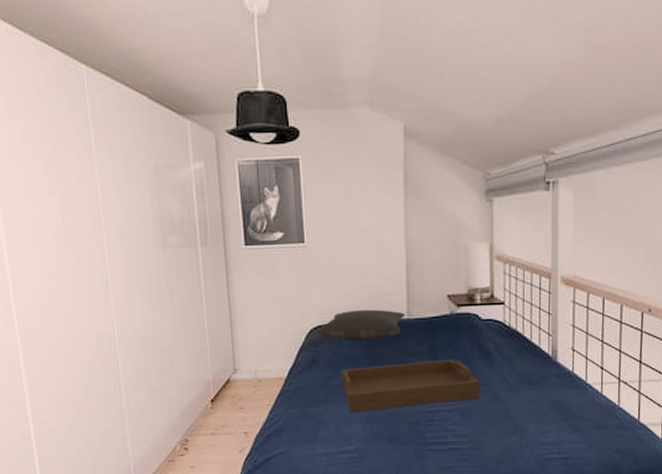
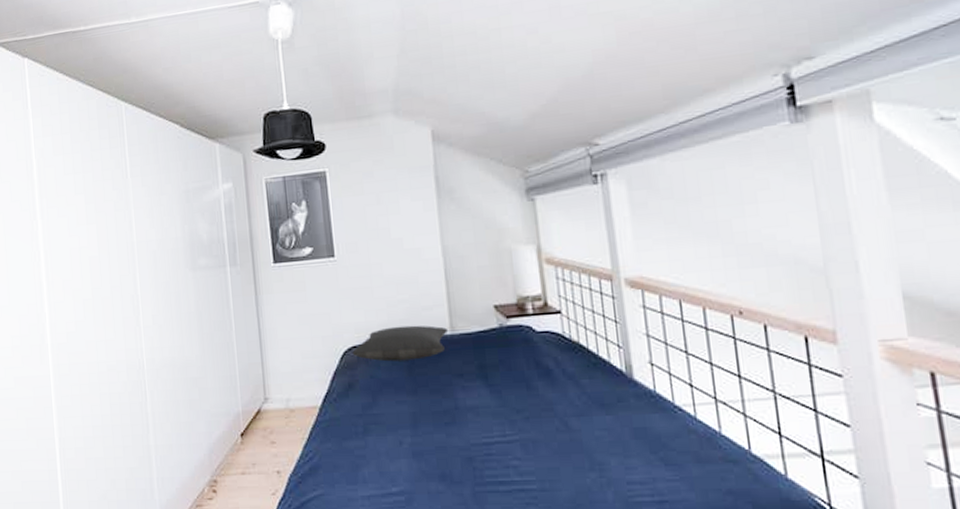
serving tray: present [341,359,480,413] -> none [380,379,544,446]

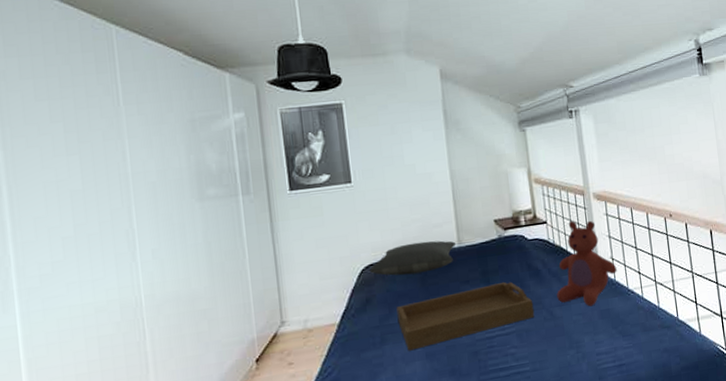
serving tray: none [380,379,544,446] -> present [396,281,535,351]
teddy bear: none [573,311,658,422] -> present [557,220,617,307]

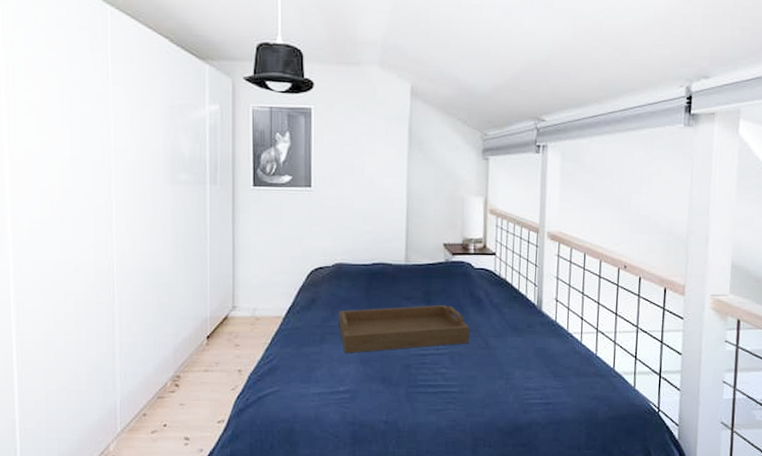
pillow: present [369,240,456,276] -> none [318,253,404,283]
teddy bear: present [557,220,617,307] -> none [495,256,560,343]

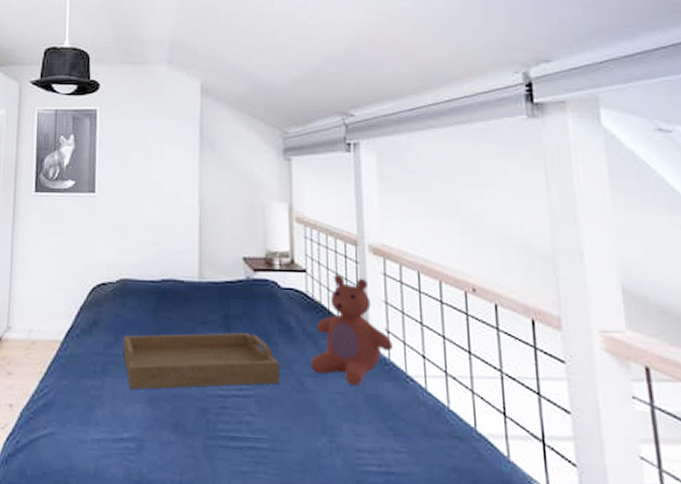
teddy bear: none [495,256,560,343] -> present [311,274,393,387]

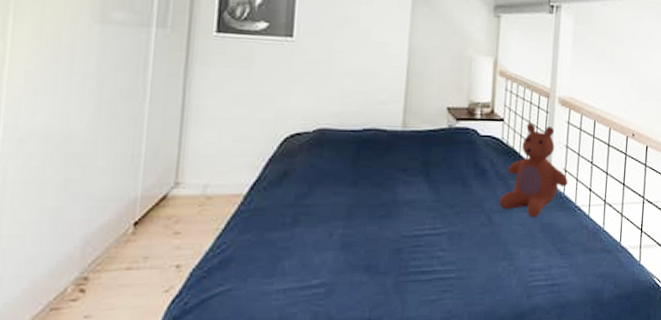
serving tray: present [123,332,281,390] -> none [316,176,473,238]

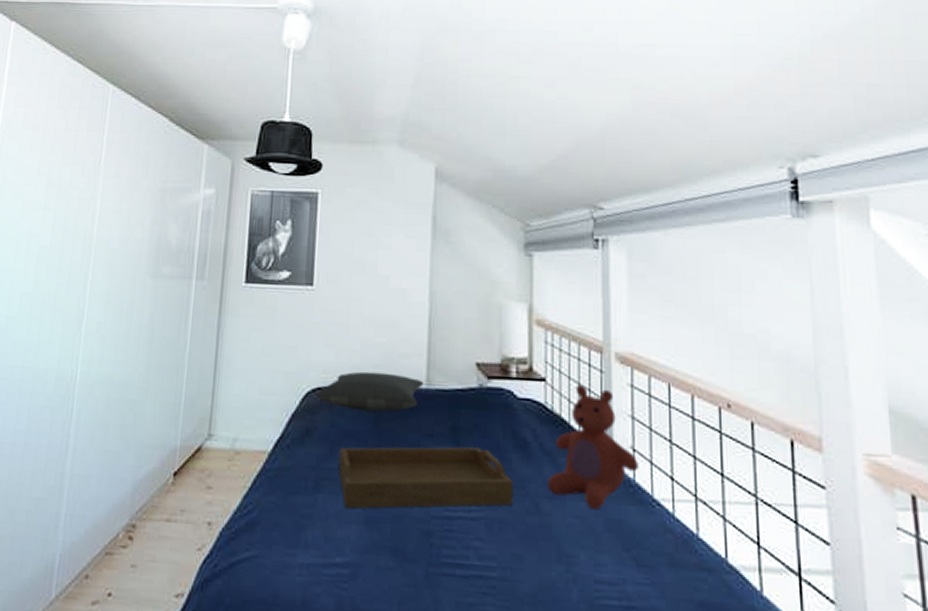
pillow: none [294,117,401,153] -> present [315,371,424,412]
serving tray: none [316,176,473,238] -> present [338,446,514,509]

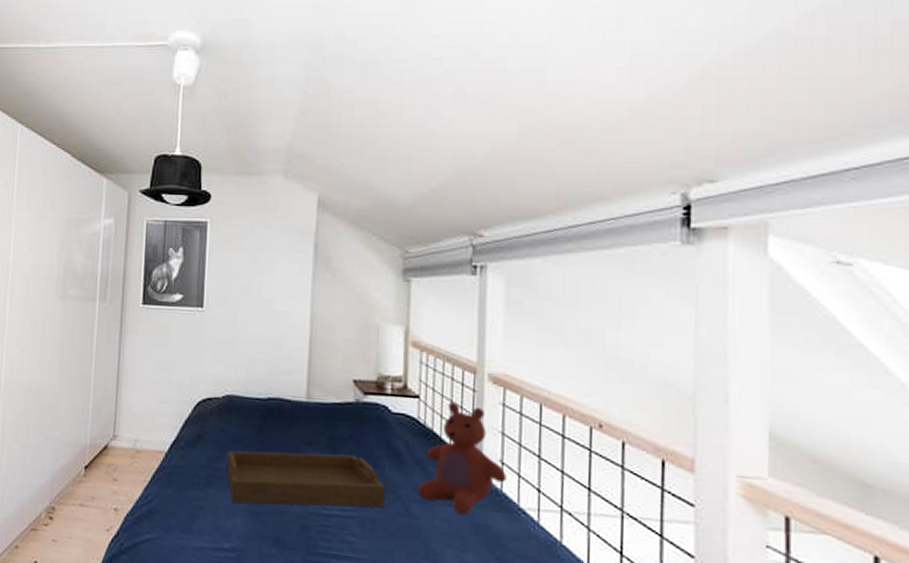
pillow: present [315,371,424,412] -> none [206,385,305,422]

